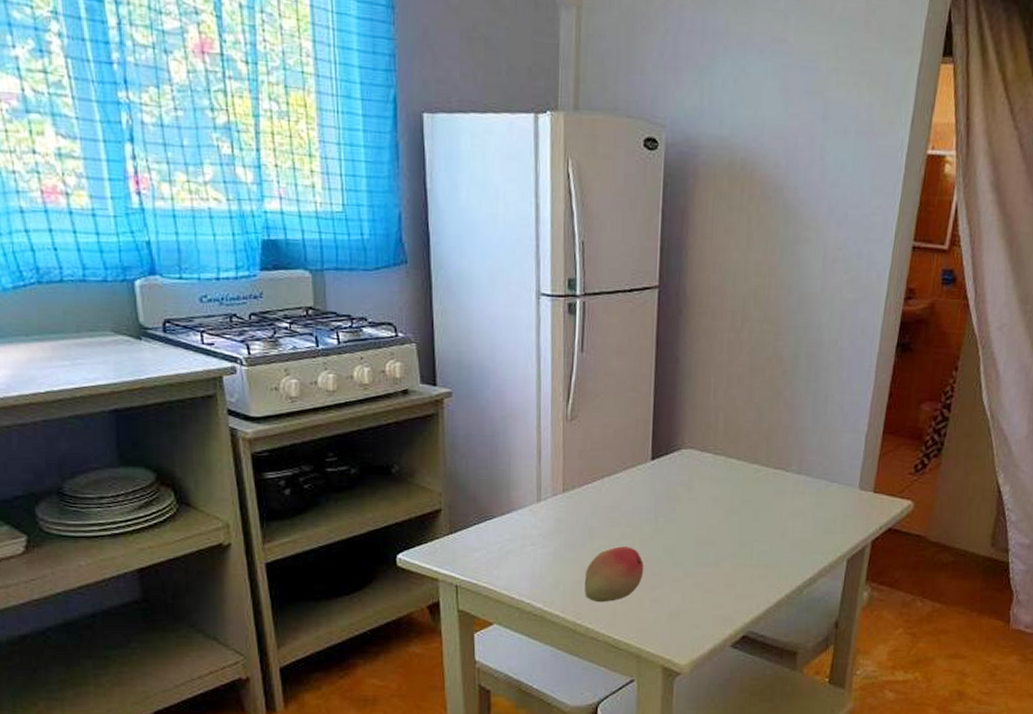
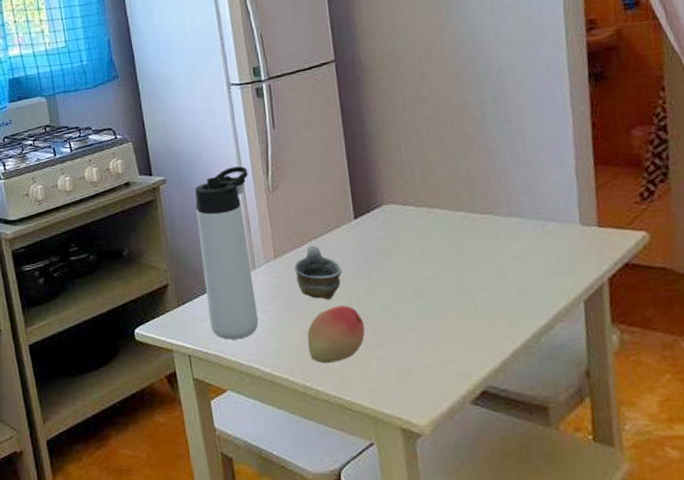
thermos bottle: none [482,388,547,573] -> present [195,166,259,340]
cup: none [581,482,631,539] -> present [293,245,342,300]

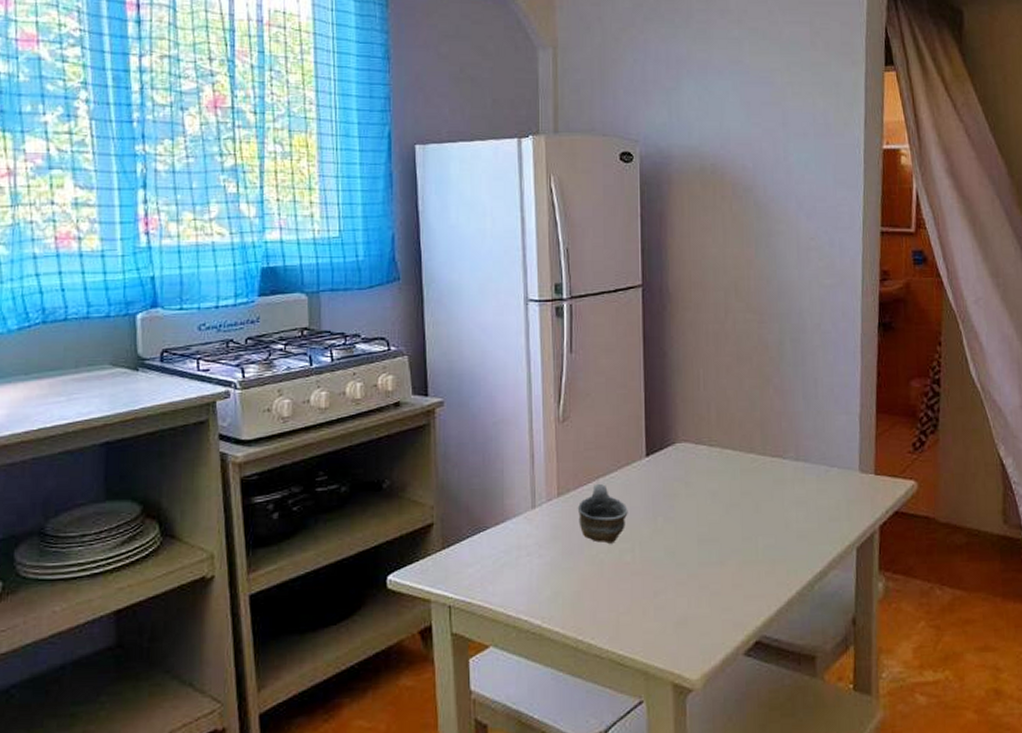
thermos bottle: present [195,166,259,340] -> none [475,392,538,588]
fruit: present [307,305,365,364] -> none [585,550,646,615]

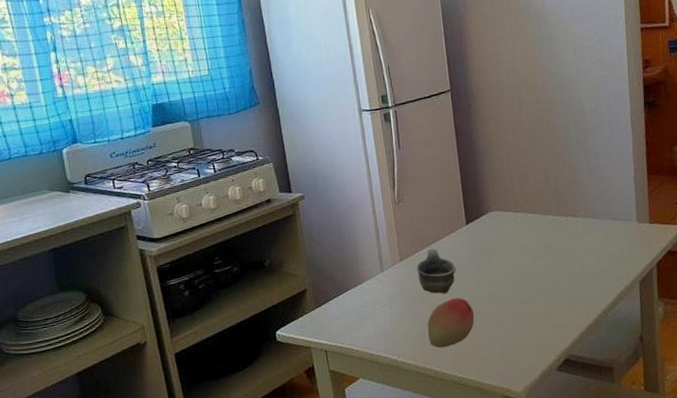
fruit: none [585,550,646,615] -> present [427,297,475,348]

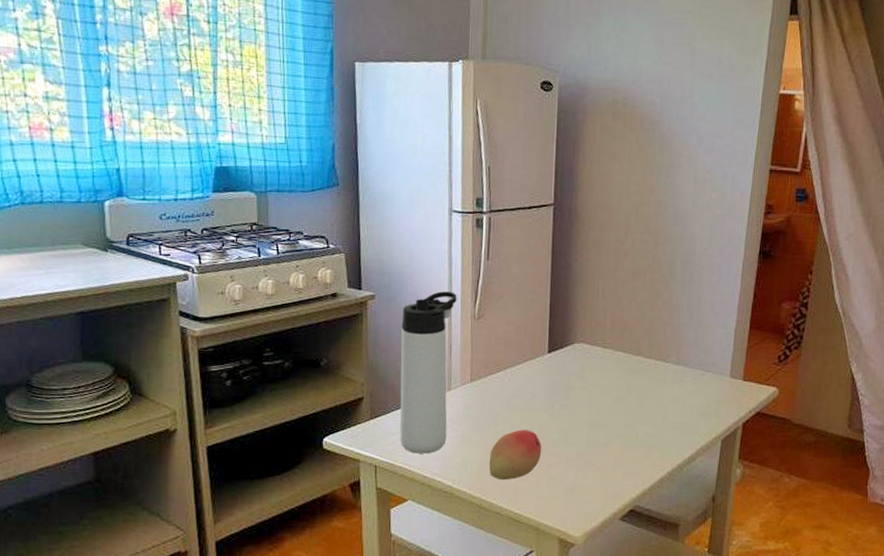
thermos bottle: none [331,182,386,335] -> present [400,291,457,454]
cup: present [416,248,456,294] -> none [486,373,530,423]

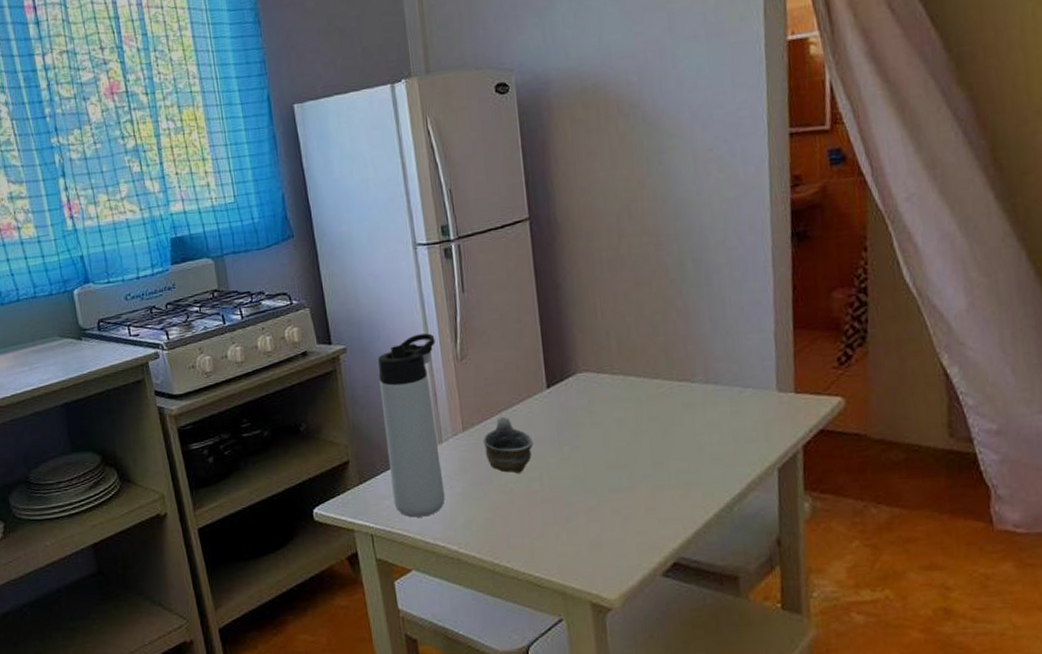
cup: none [486,373,530,423] -> present [482,416,534,474]
fruit: present [489,429,542,480] -> none [496,479,556,540]

